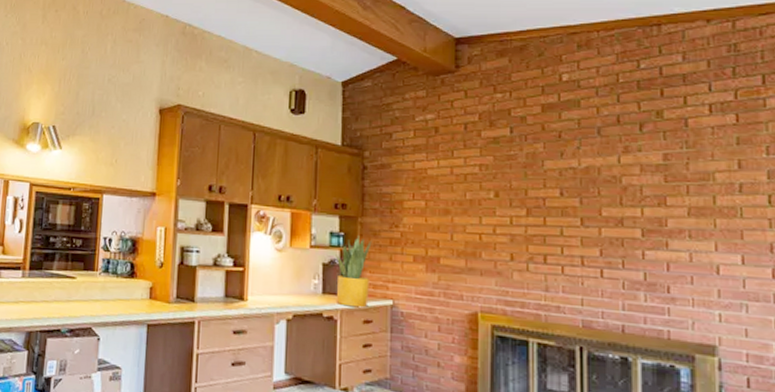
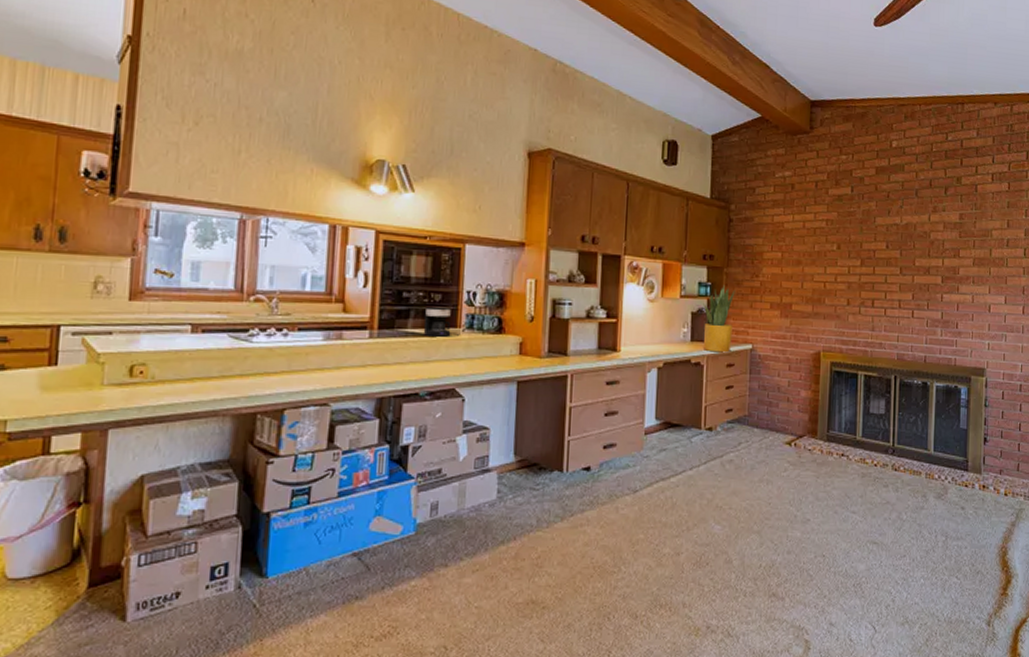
coffee maker: none [55,250,97,280] -> present [410,306,460,338]

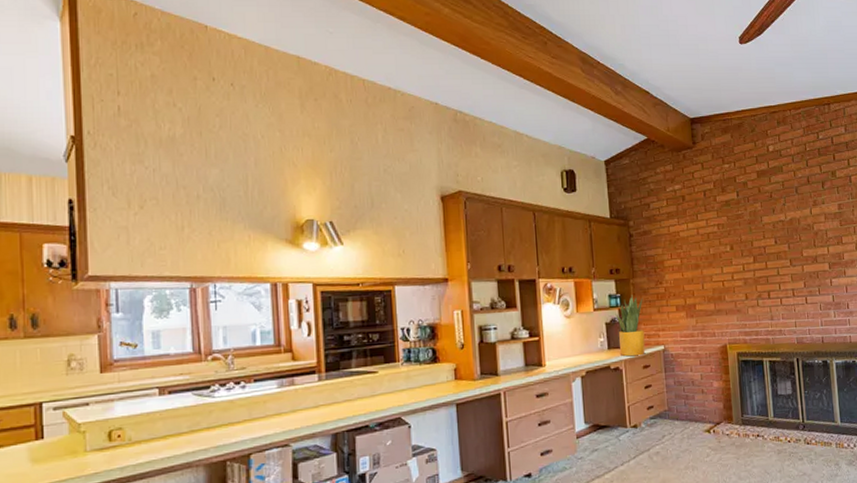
coffee maker: present [410,306,460,338] -> none [354,344,400,374]

